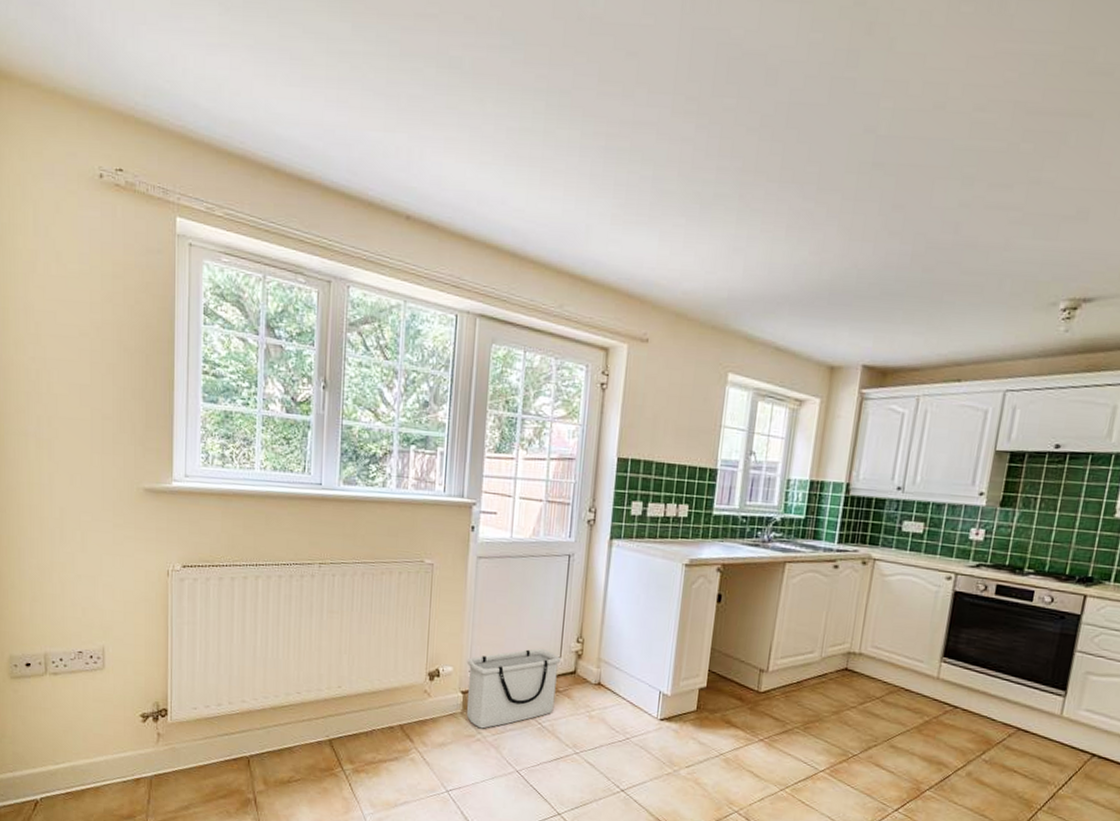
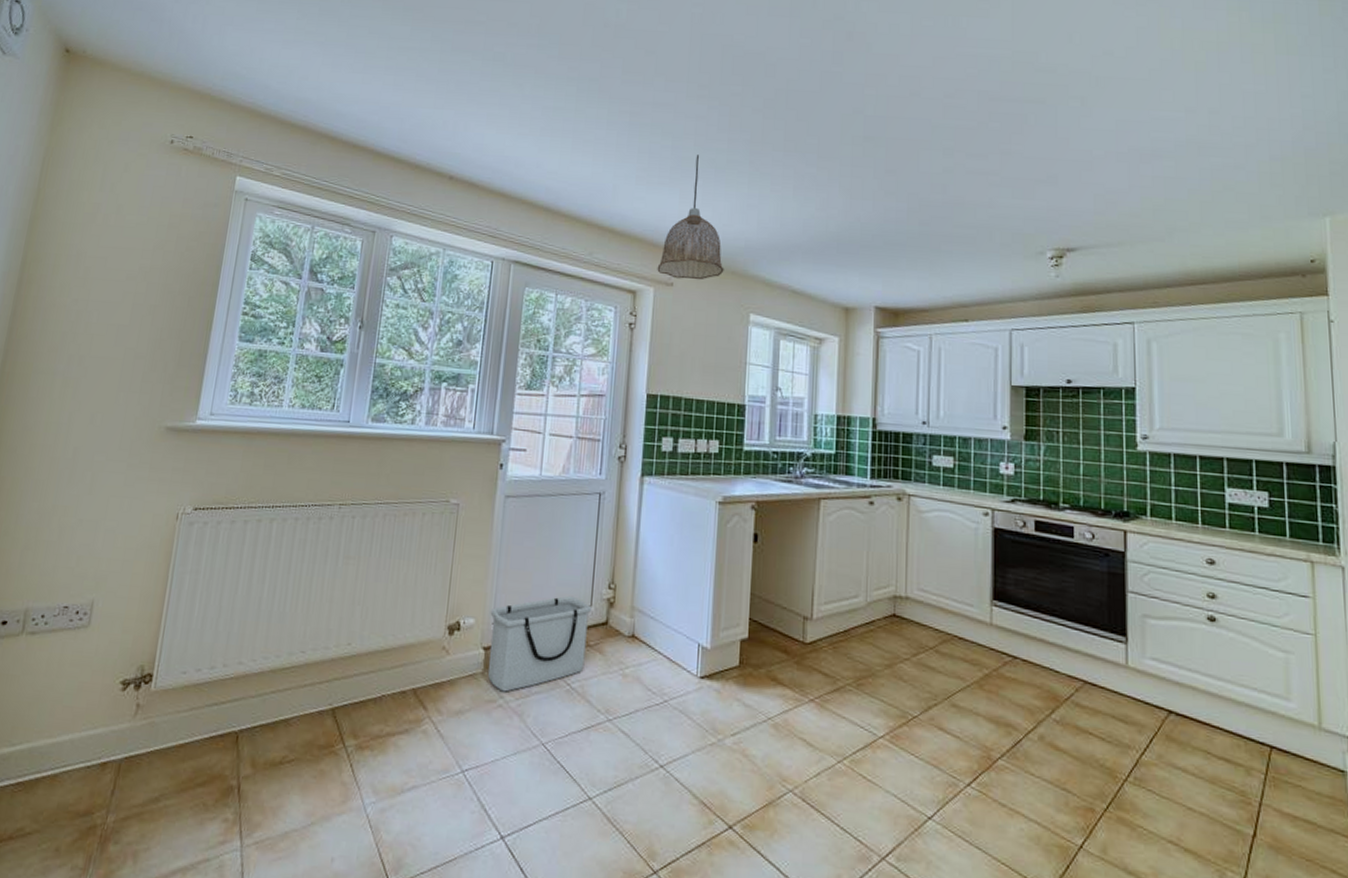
pendant lamp: none [632,187,704,336] -> present [657,155,724,280]

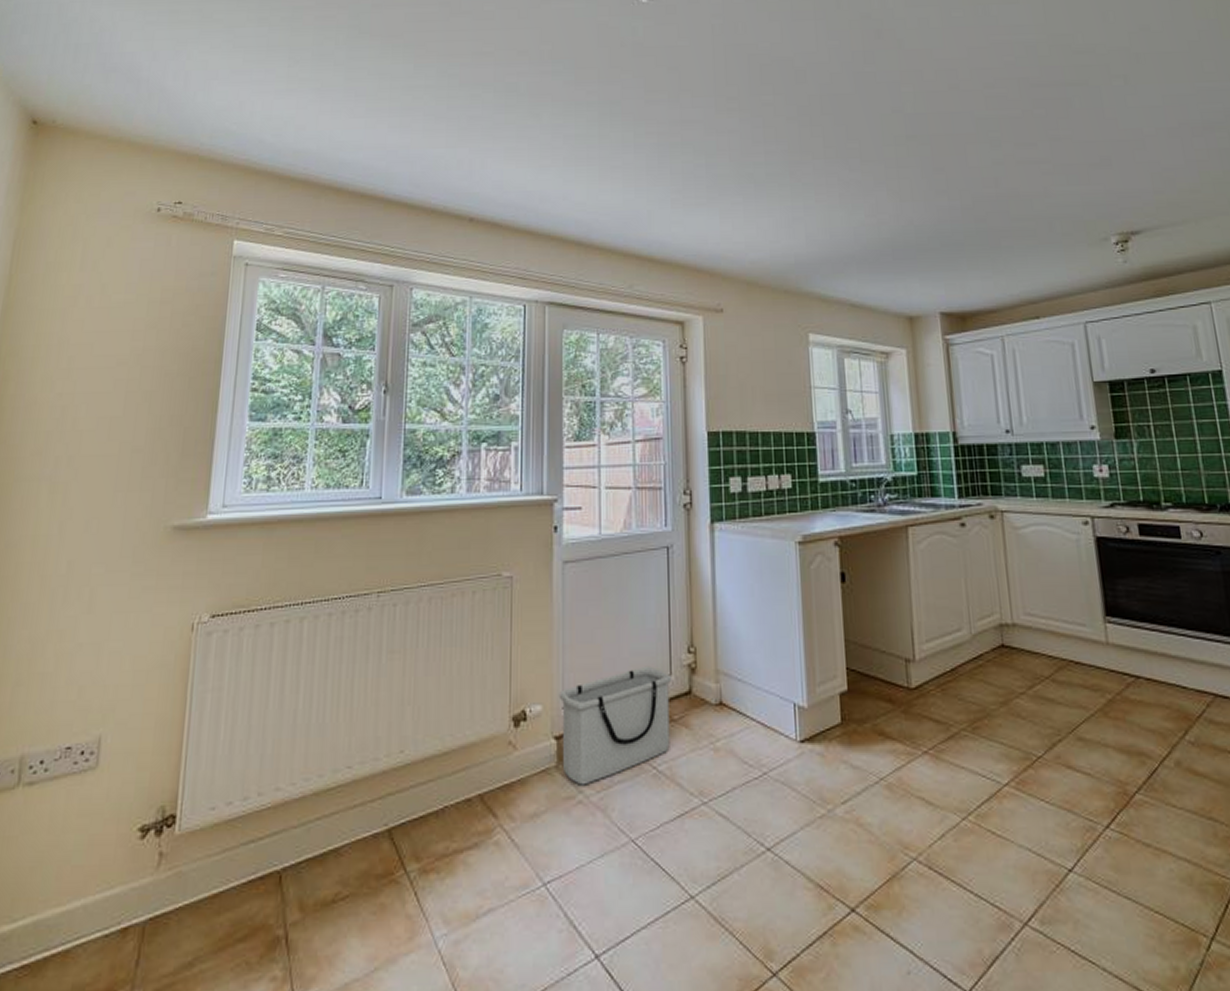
pendant lamp: present [657,155,724,280] -> none [704,170,776,304]

